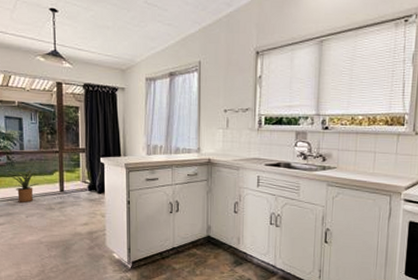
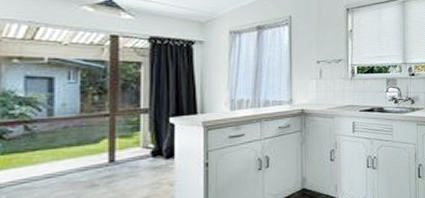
house plant: present [8,168,39,203] -> none [25,138,76,184]

